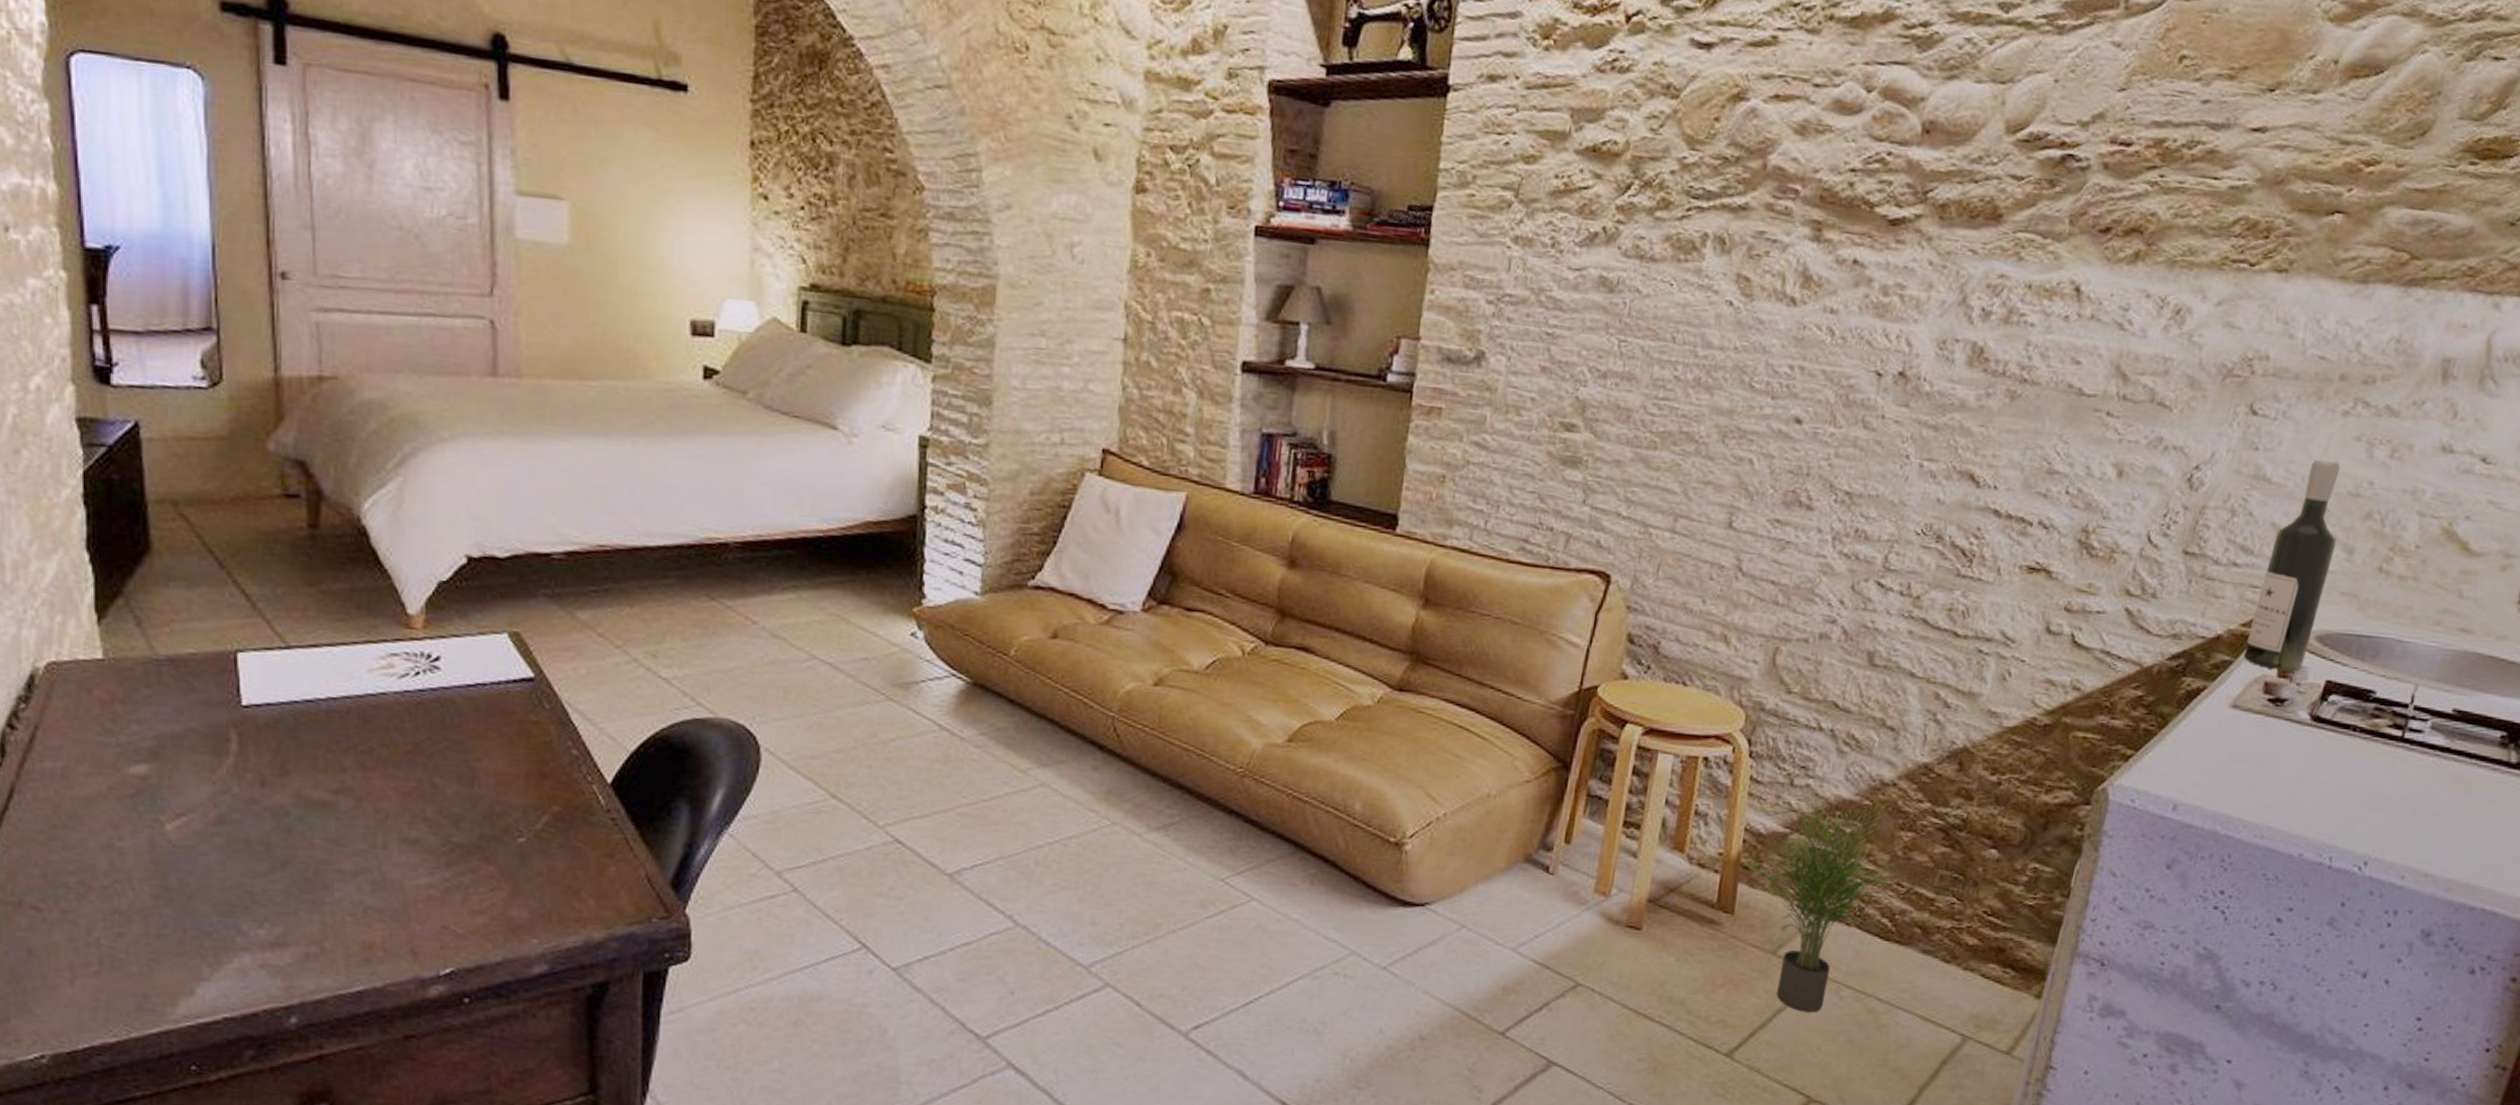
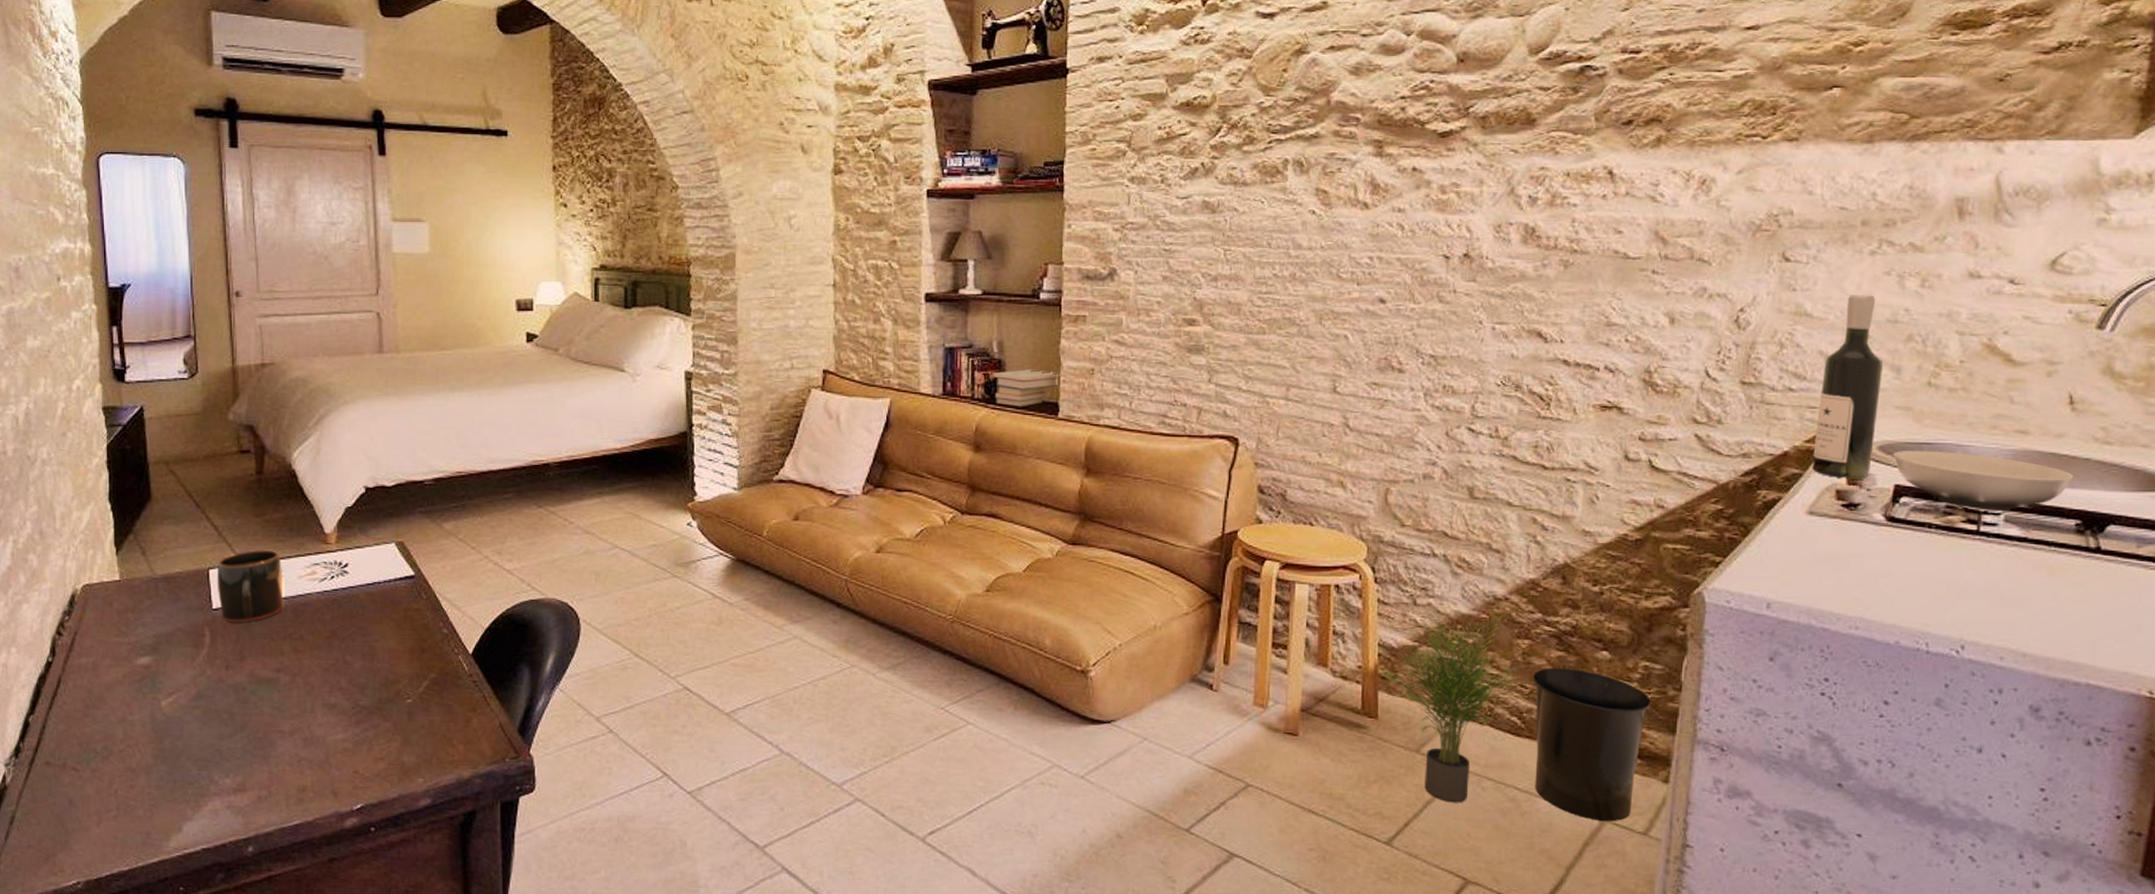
mug: none [248,630,346,726] -> present [217,549,284,622]
books: none [1318,469,1404,517] -> present [992,369,1060,407]
waste bin: none [1897,865,2036,1038] -> present [1532,667,1652,821]
bowl: none [2330,643,2509,717] -> present [1893,450,2074,511]

